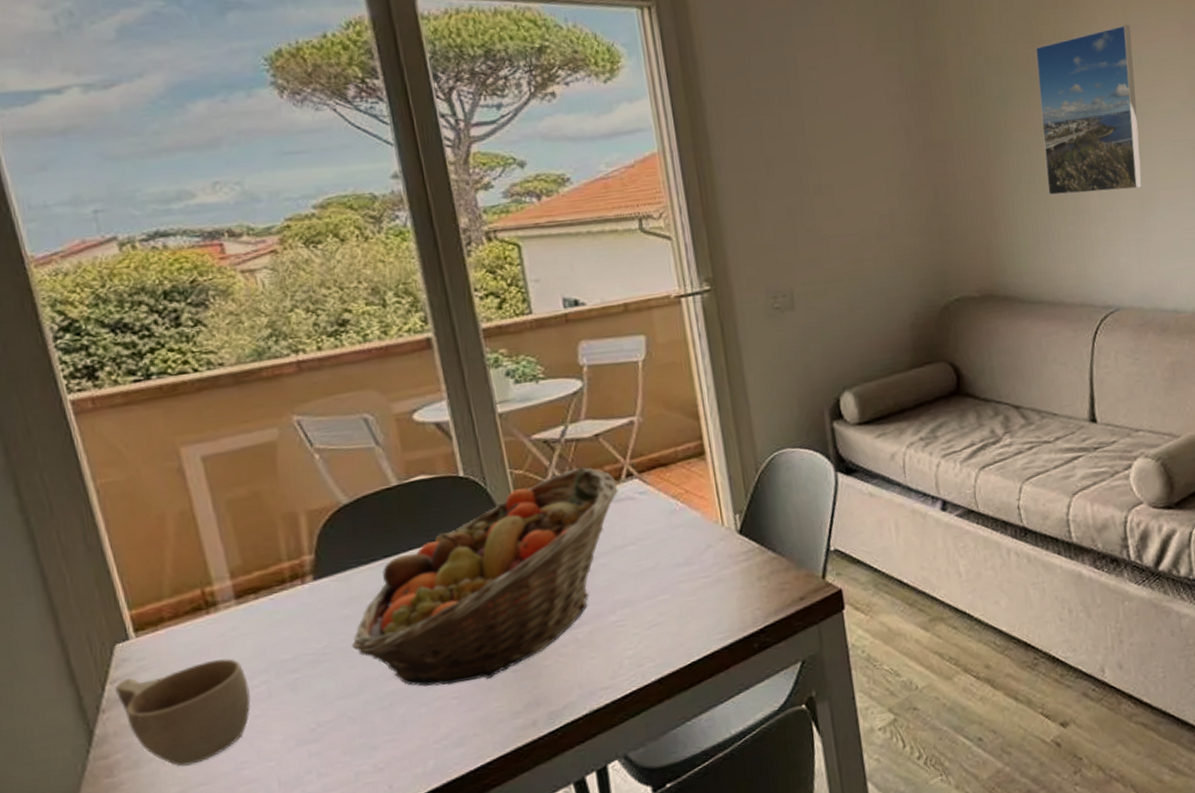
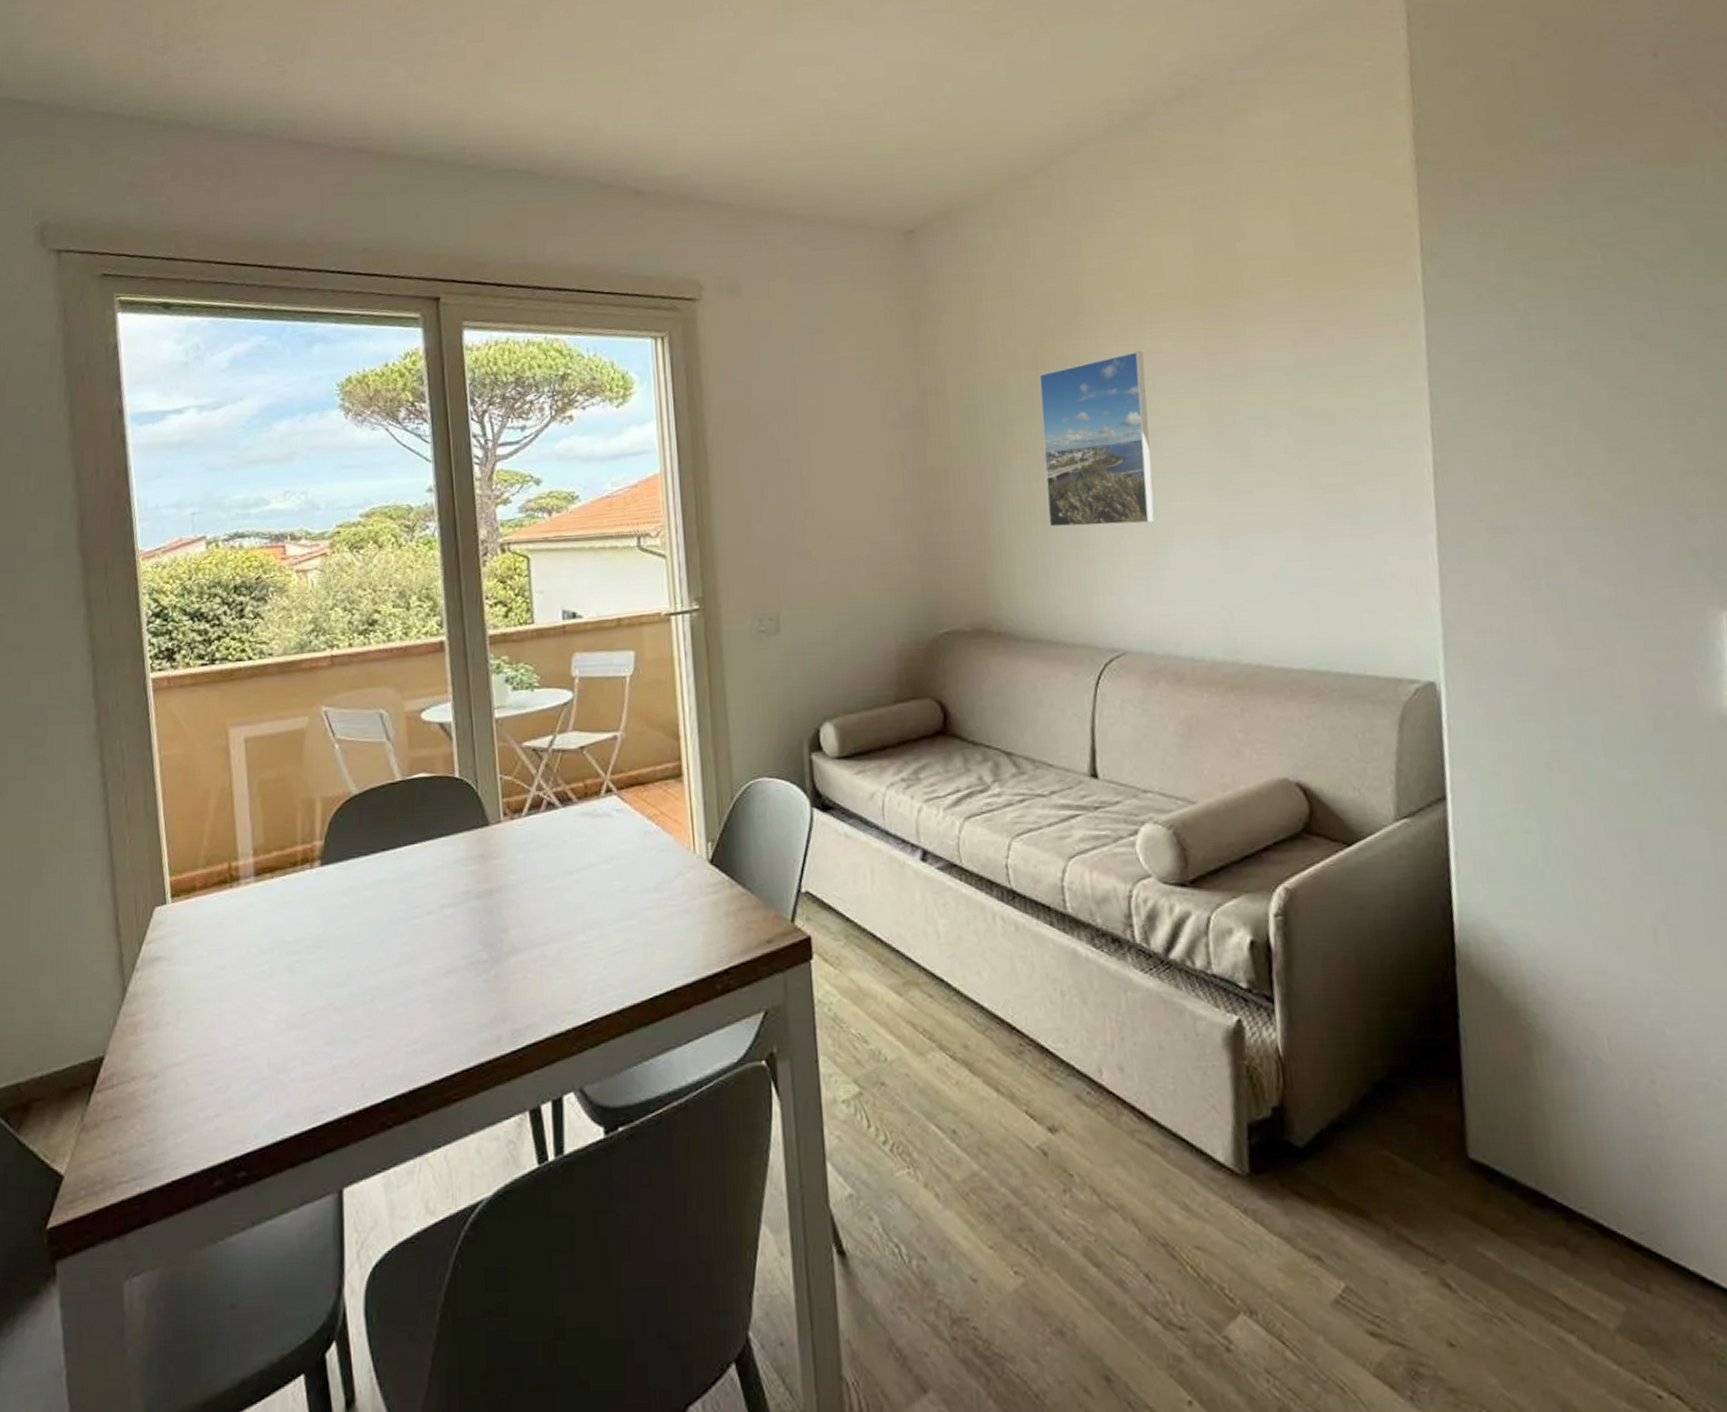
cup: present [115,658,251,767] -> none [150,933,255,1034]
fruit basket: present [352,467,619,687] -> none [345,779,597,987]

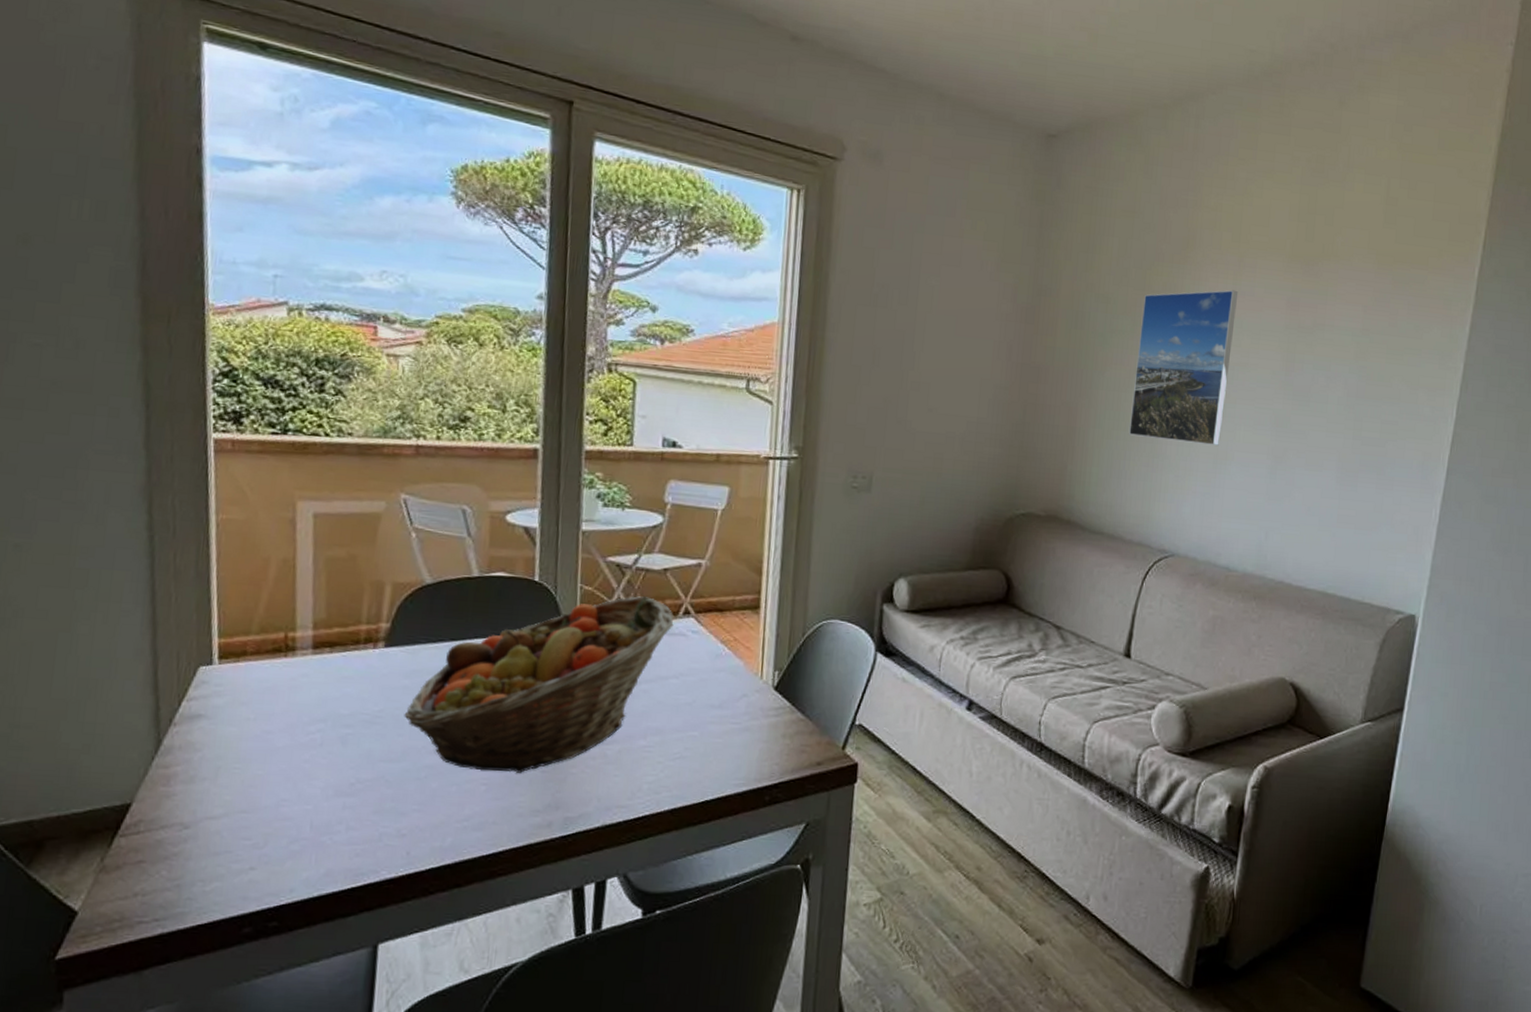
fruit basket: none [345,779,597,987] -> present [404,596,674,773]

